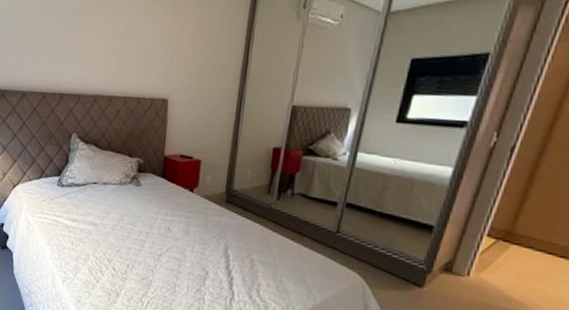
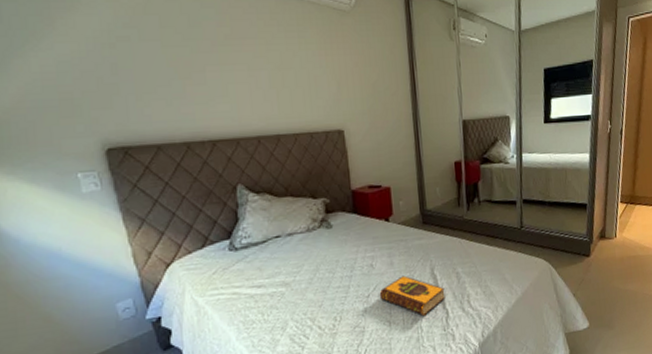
hardback book: none [170,246,235,291] -> present [379,275,445,317]

